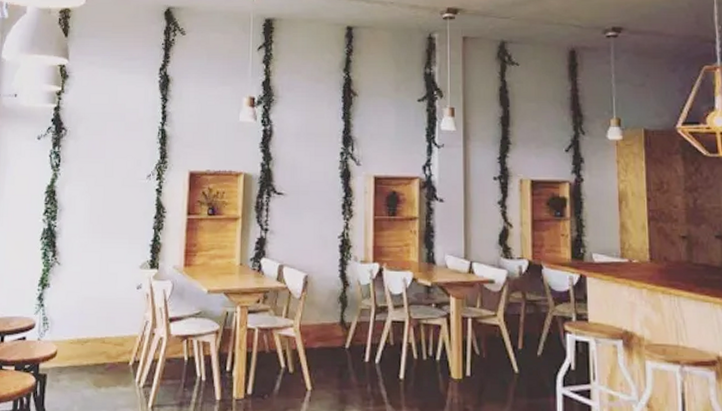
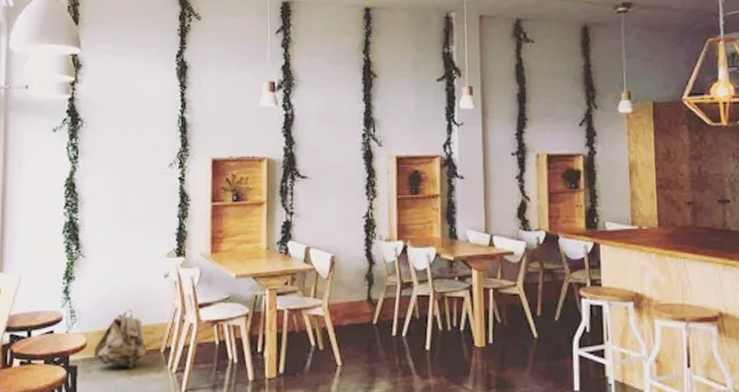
backpack: none [63,320,116,380] -> present [93,310,147,368]

